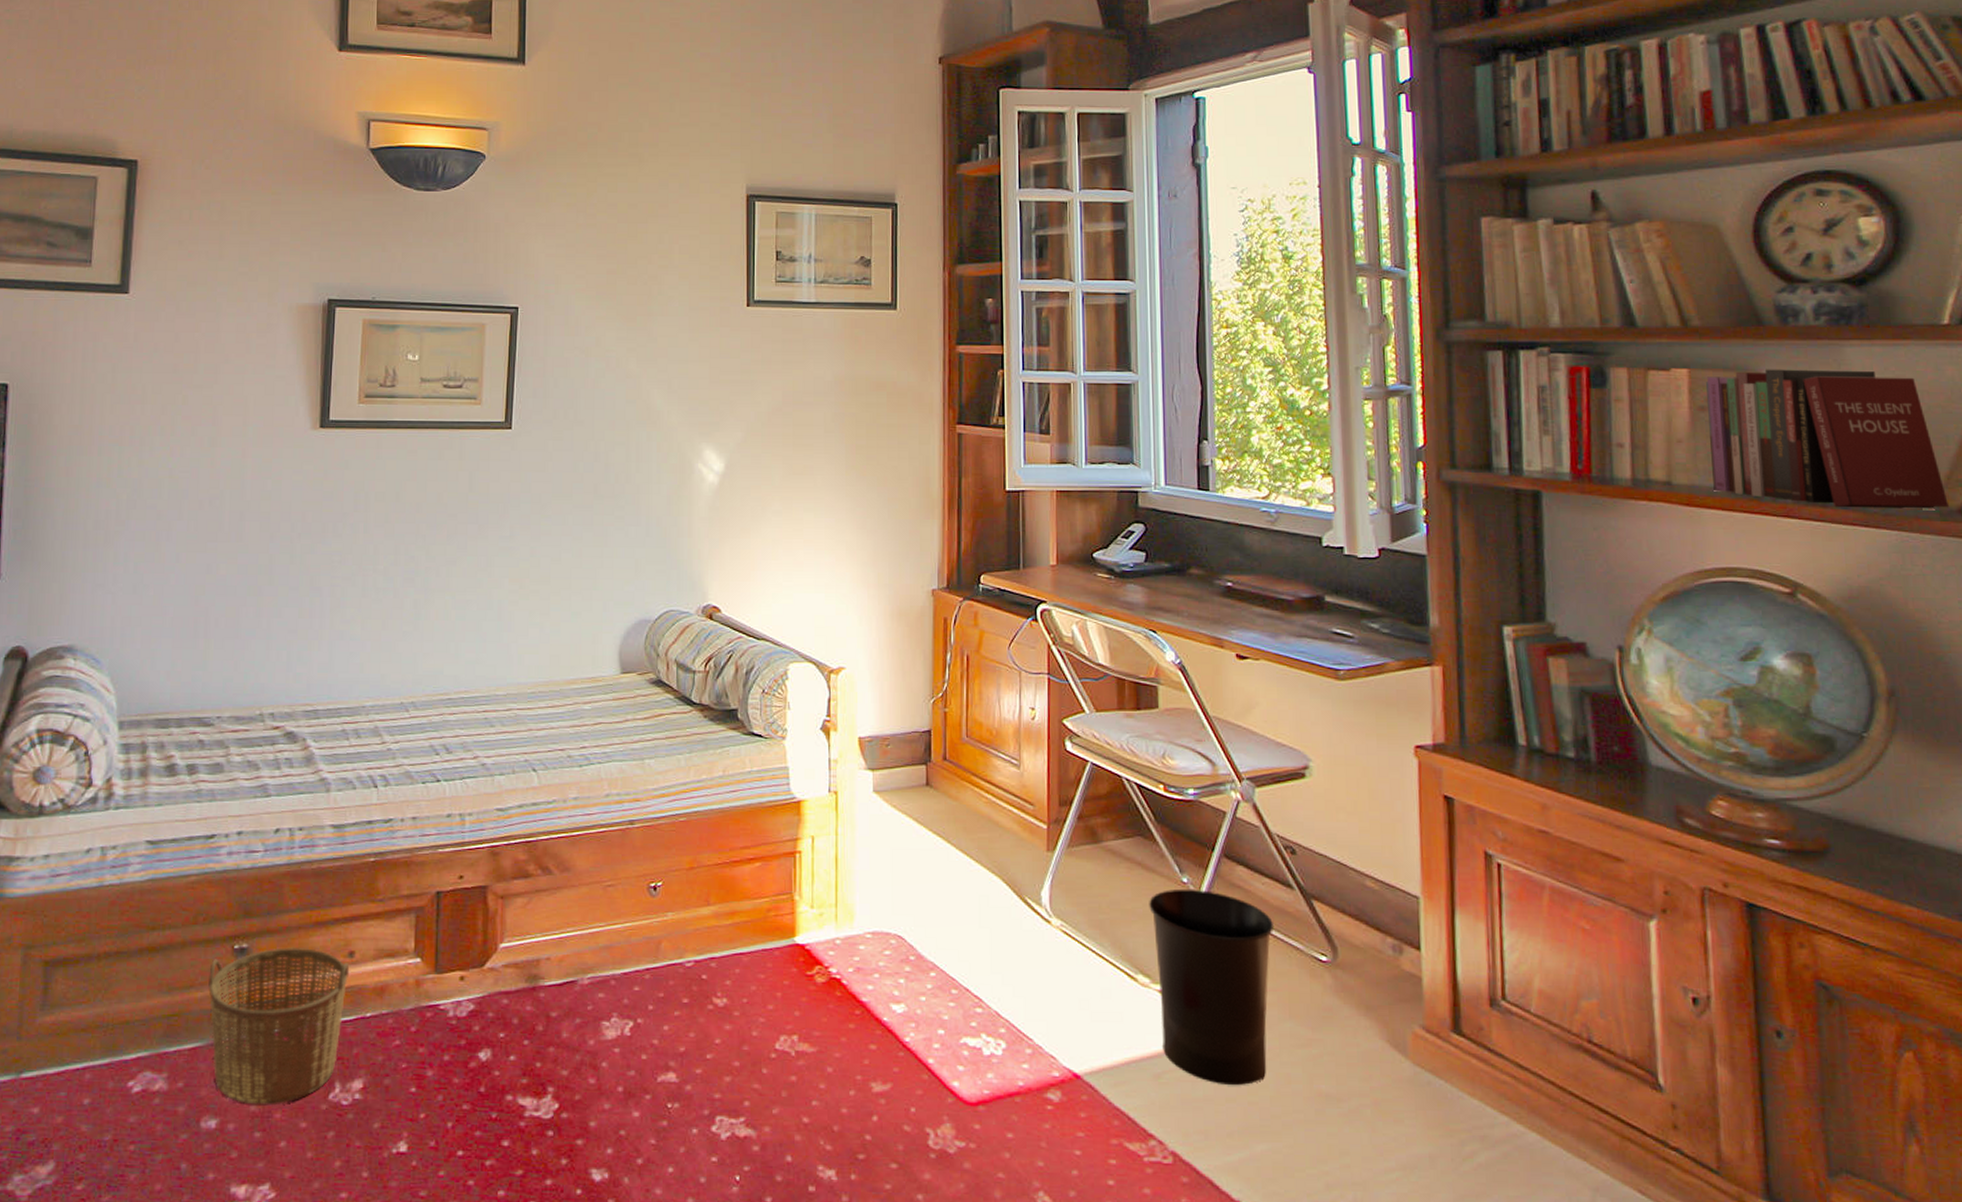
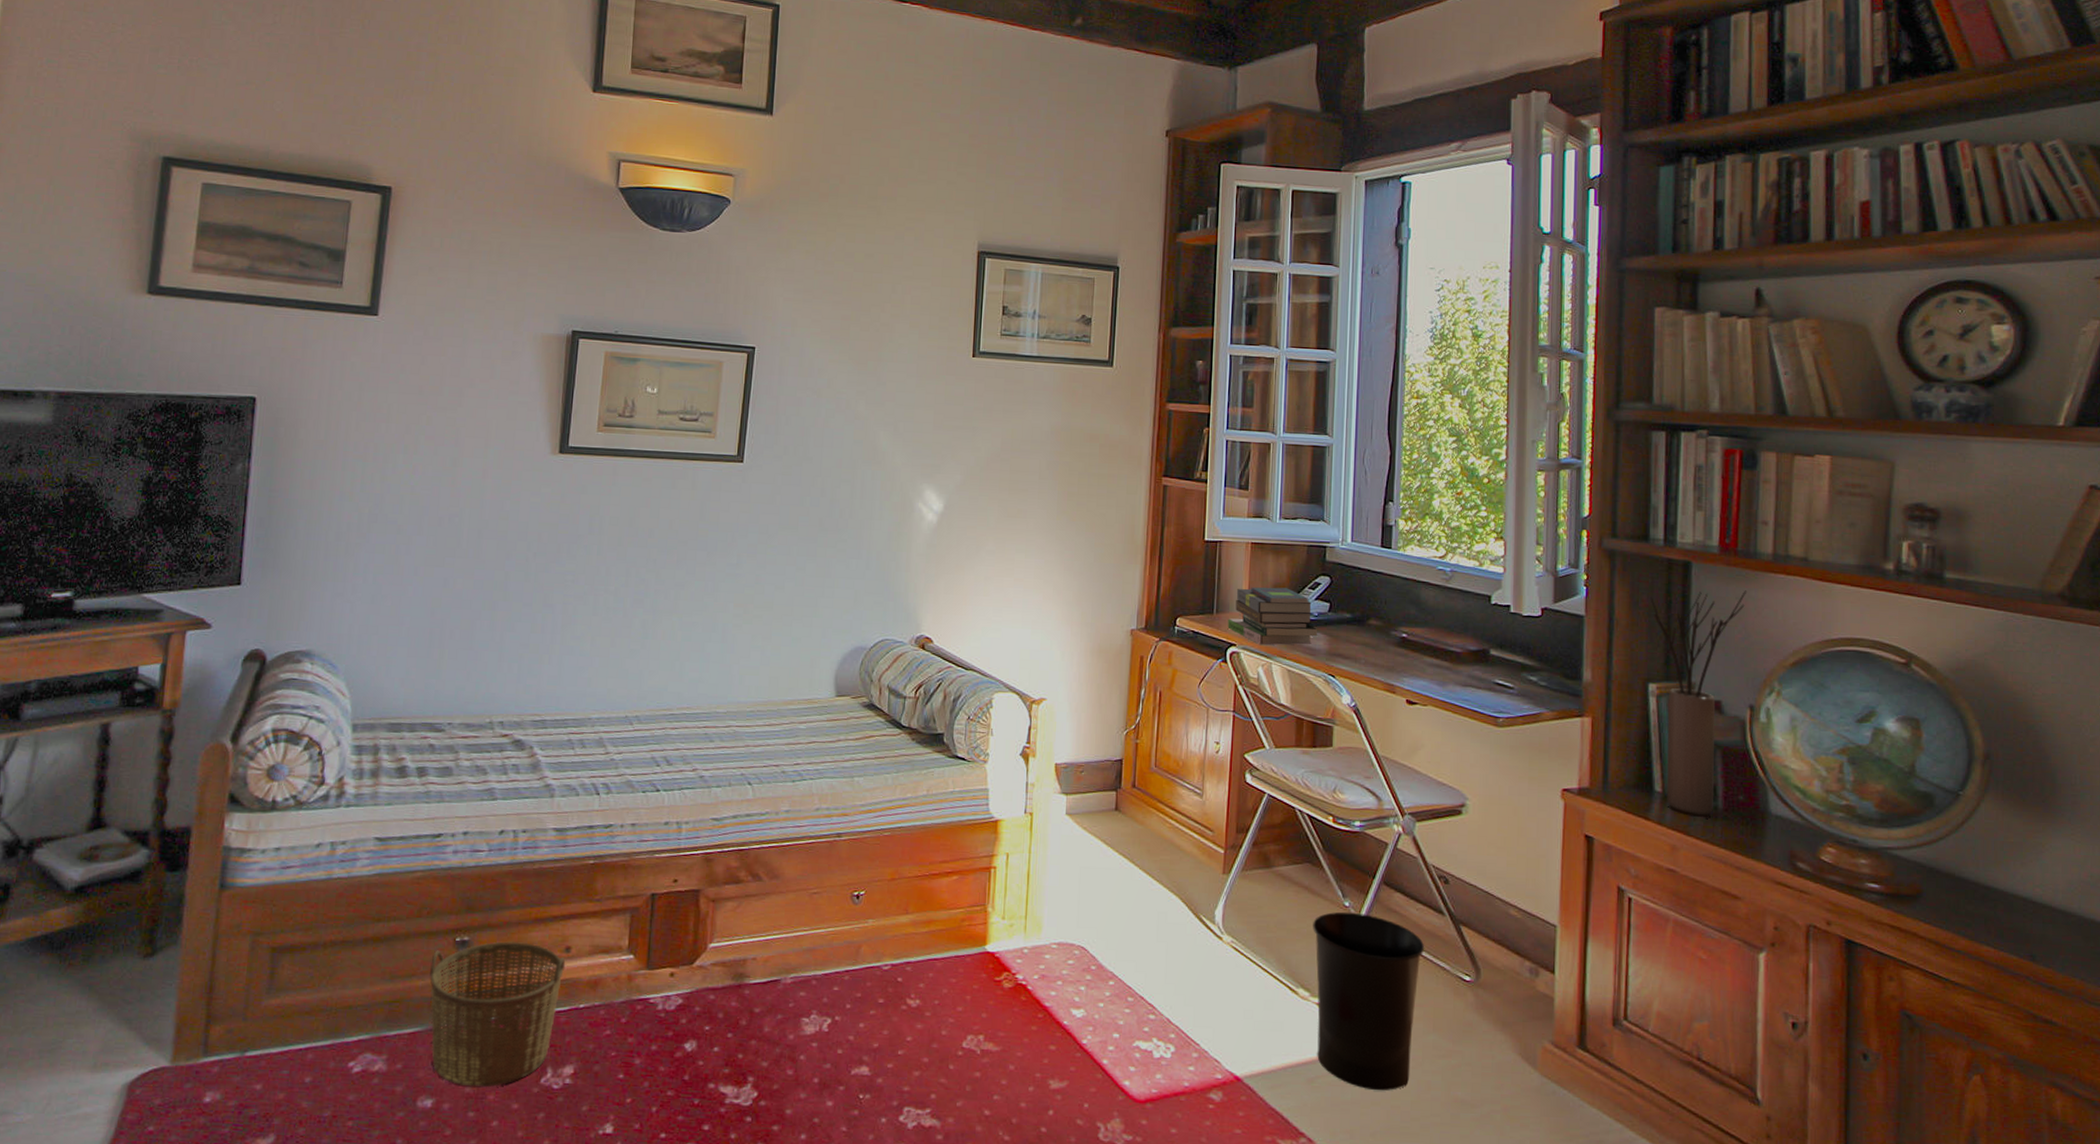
books: none [1036,538,1135,601] -> present [1227,587,1318,645]
vase: none [1498,520,1606,771] -> present [1650,590,1747,817]
books: present [1706,369,1950,509] -> none [1845,459,2051,593]

